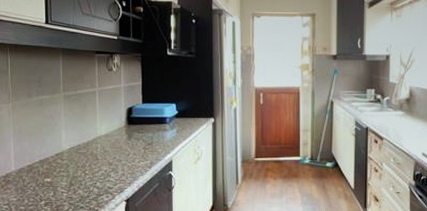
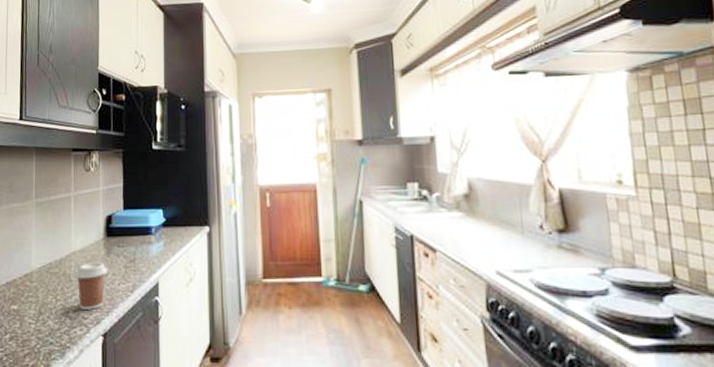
coffee cup: none [100,145,129,181] -> present [74,263,108,310]

